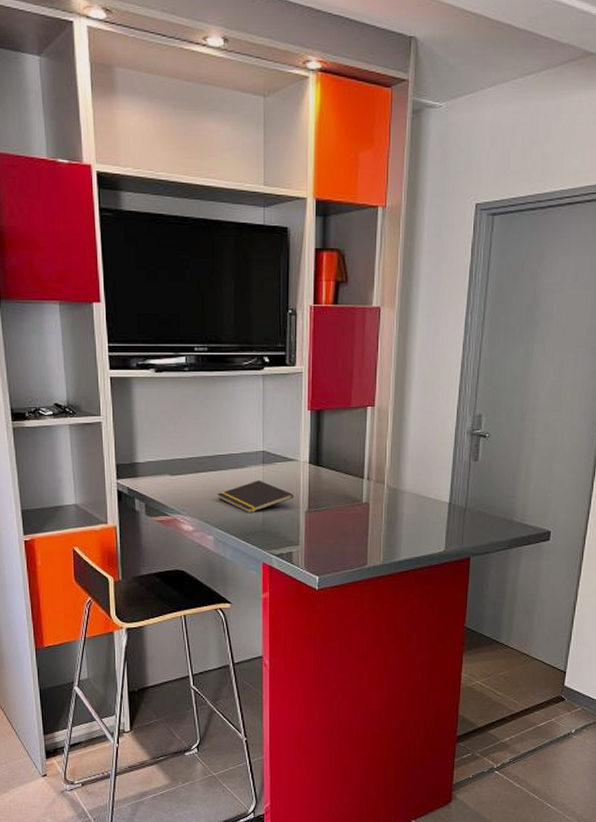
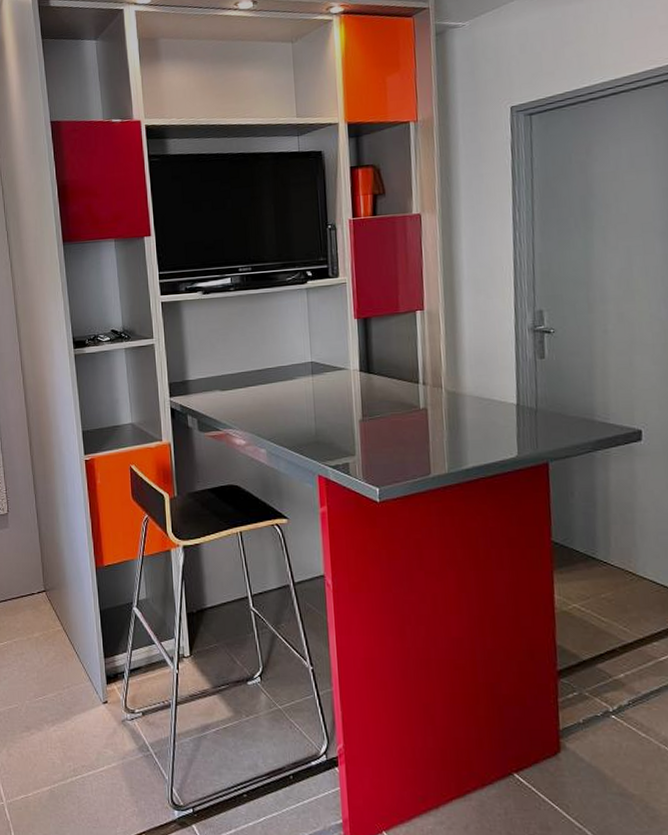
notepad: present [217,481,293,514] -> none [267,391,346,425]

